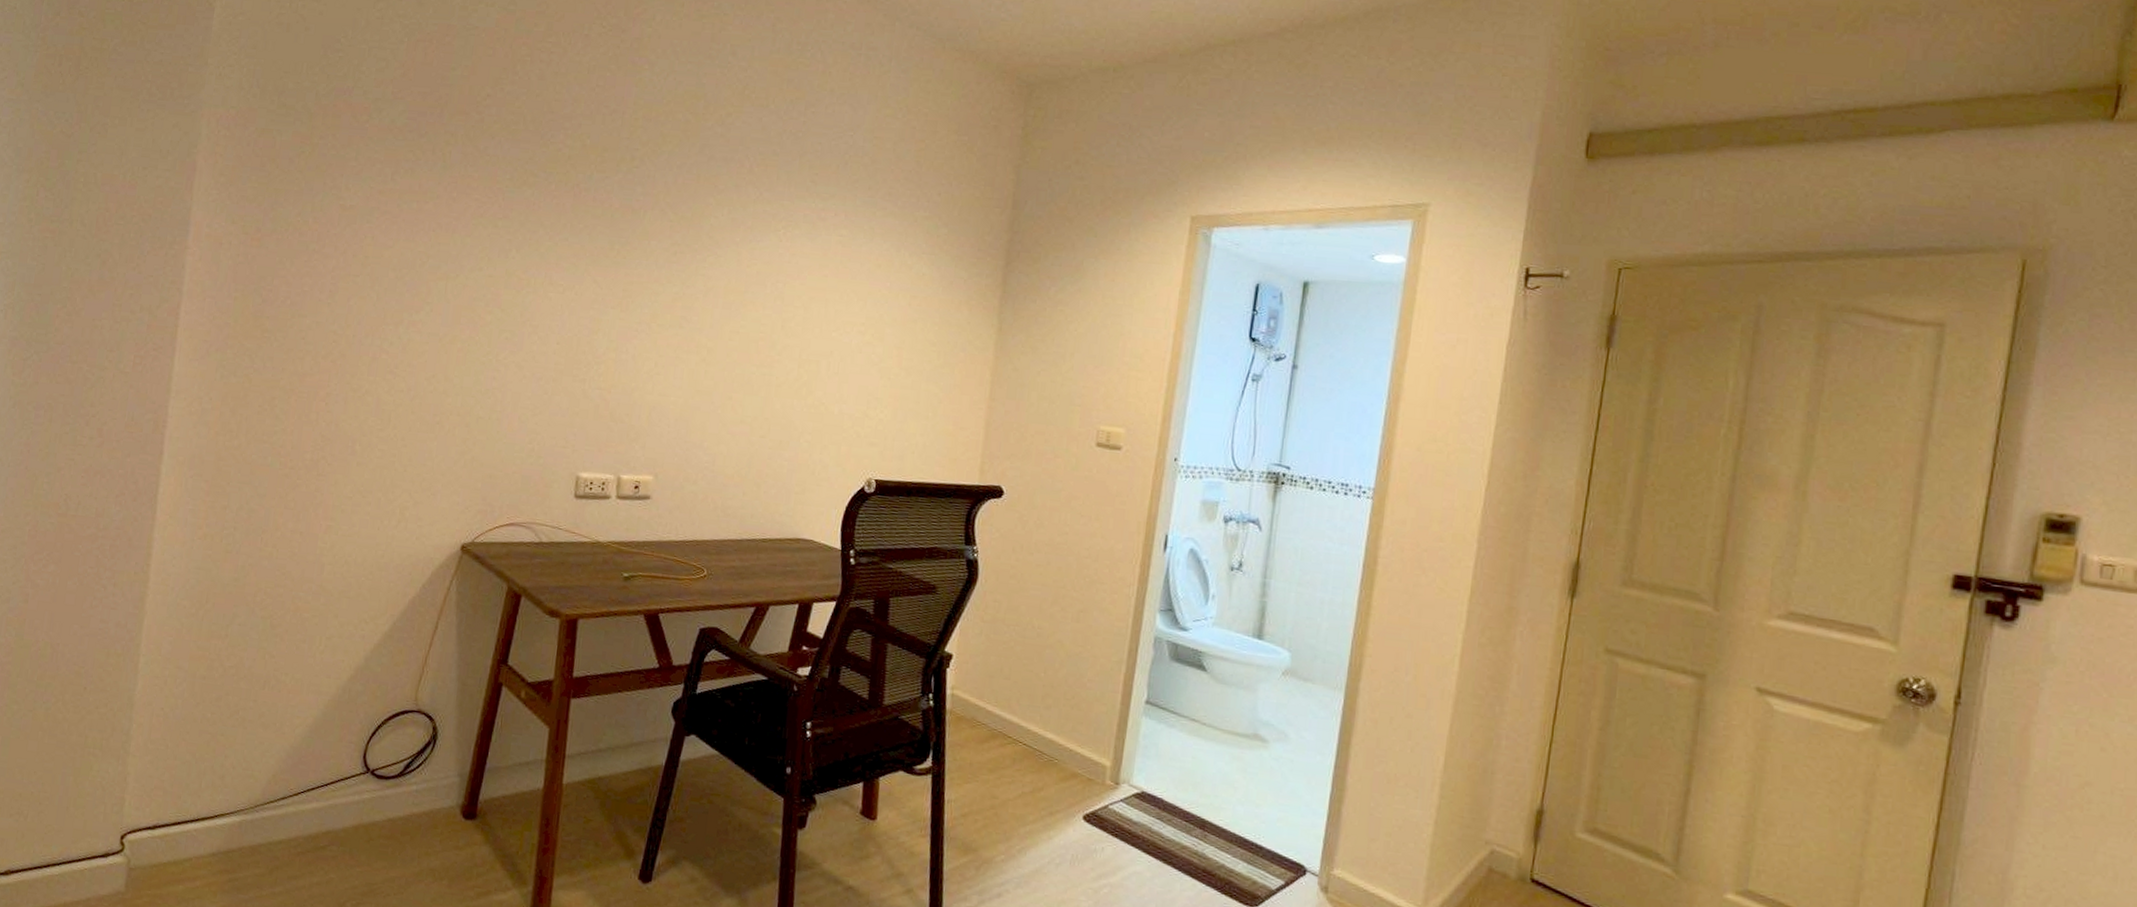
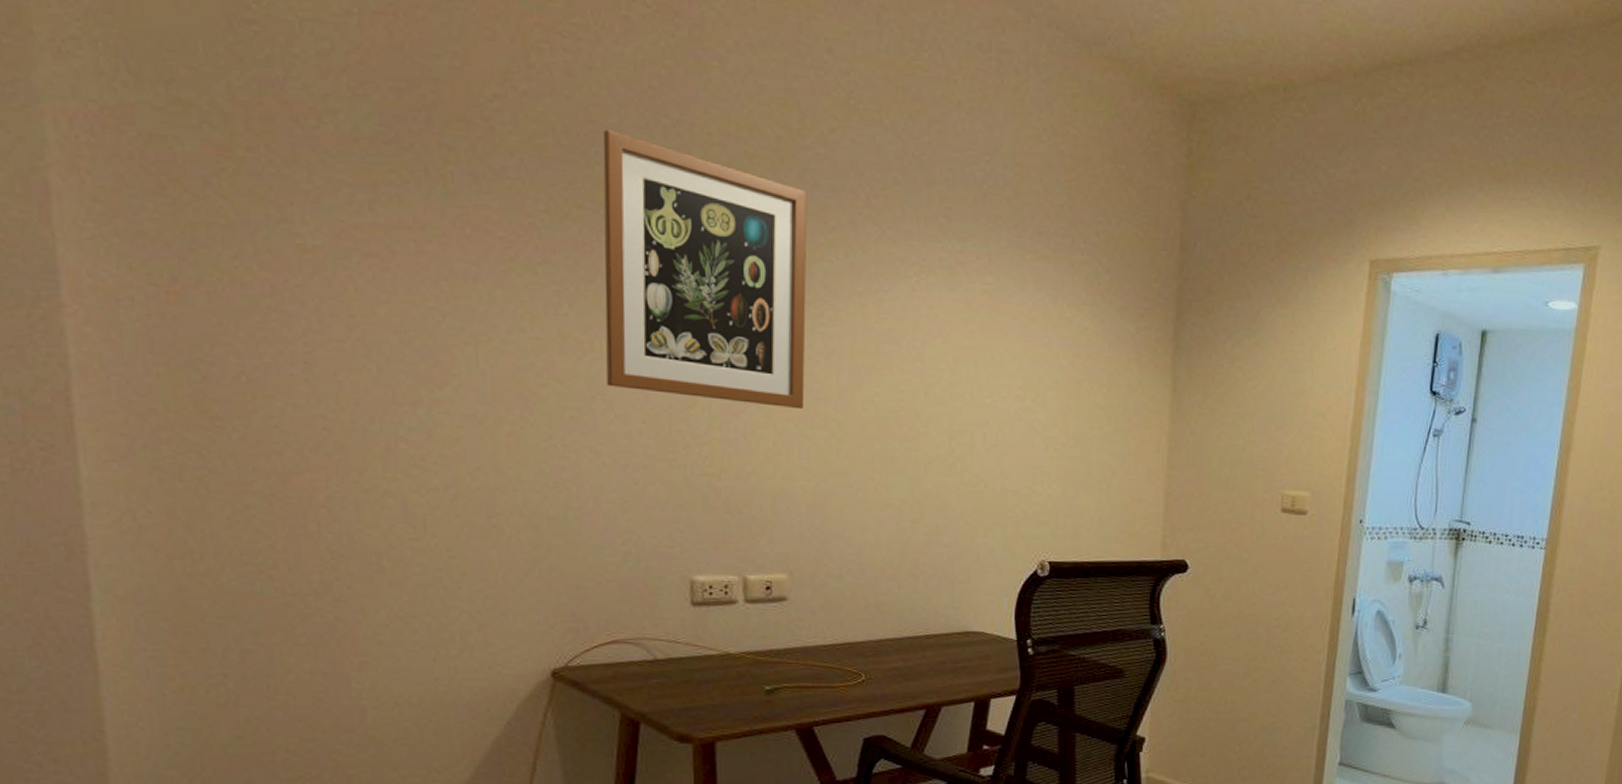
wall art: none [535,118,705,337] -> present [602,130,807,410]

